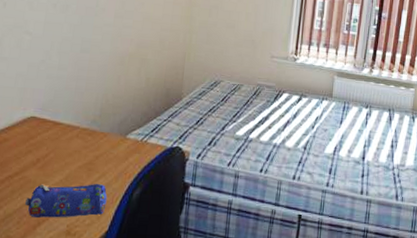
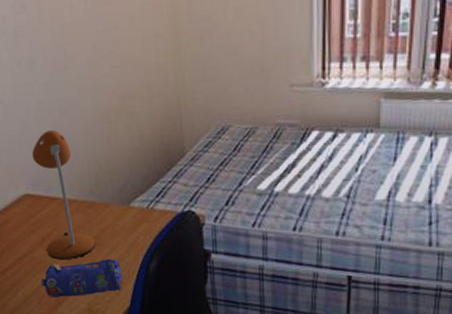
desk lamp: none [39,63,87,181] -> present [31,129,95,260]

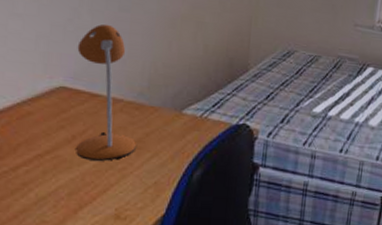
pencil case: present [40,258,123,297] -> none [60,163,162,201]

